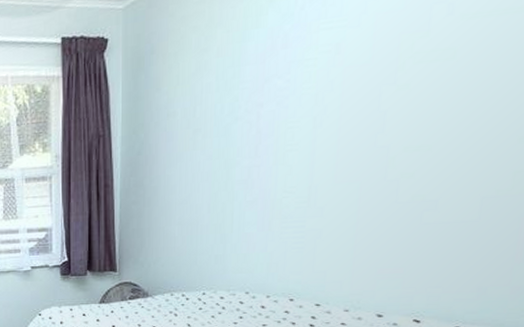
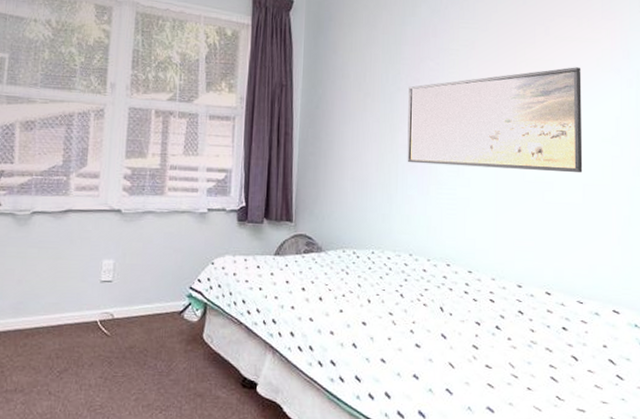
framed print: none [245,50,499,199] -> present [407,67,583,172]

